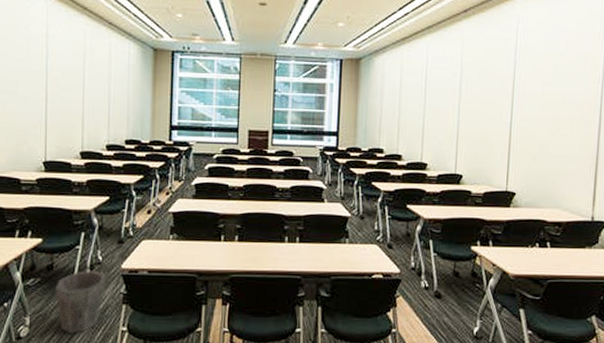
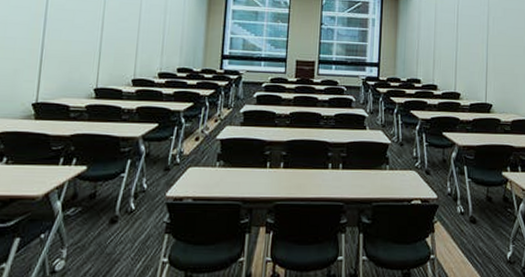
waste bin: present [54,270,106,333] -> none [95,198,150,266]

